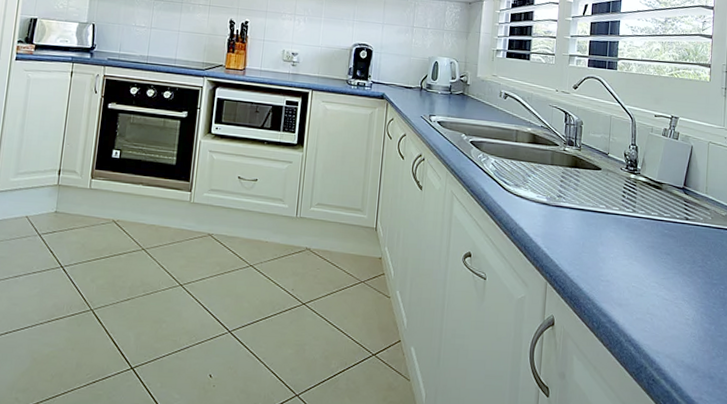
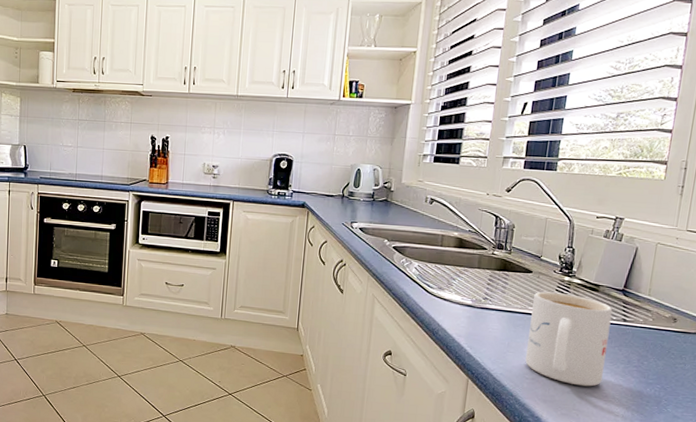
mug: none [600,189,676,289] -> present [525,291,613,387]

